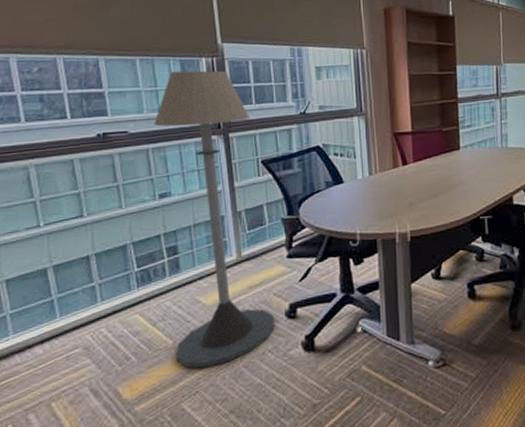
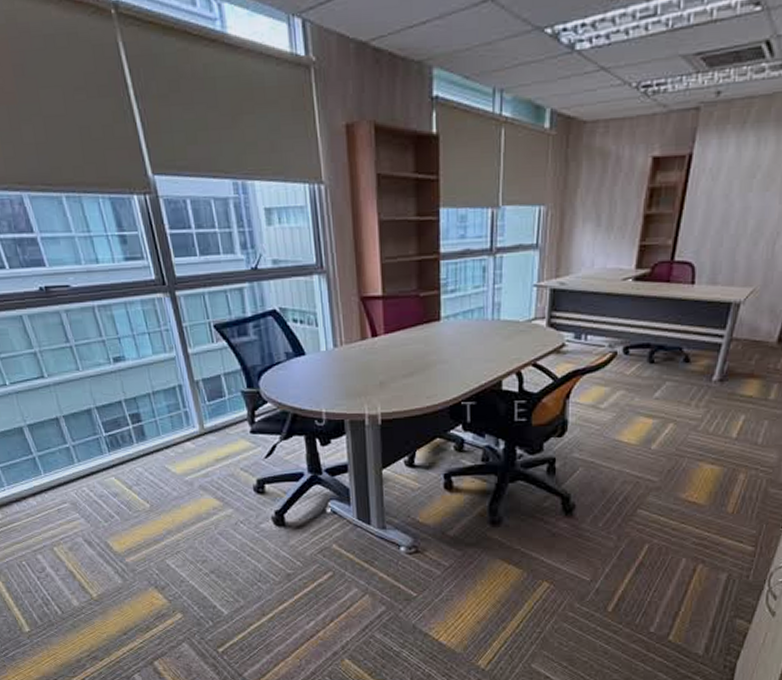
floor lamp: present [154,70,275,368] -> none [94,212,245,532]

